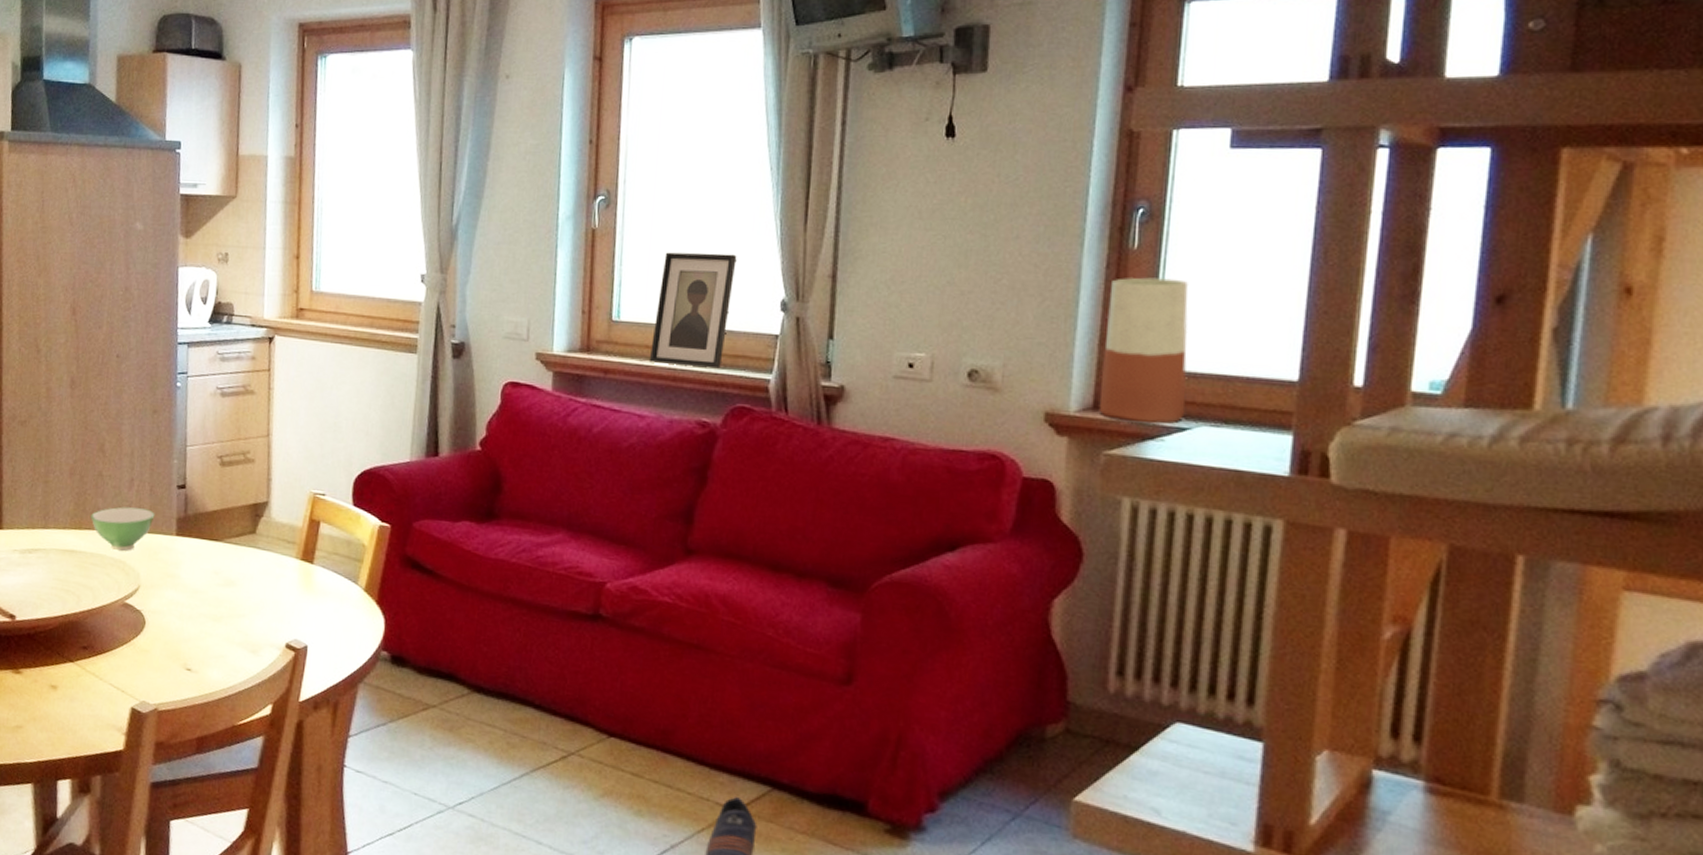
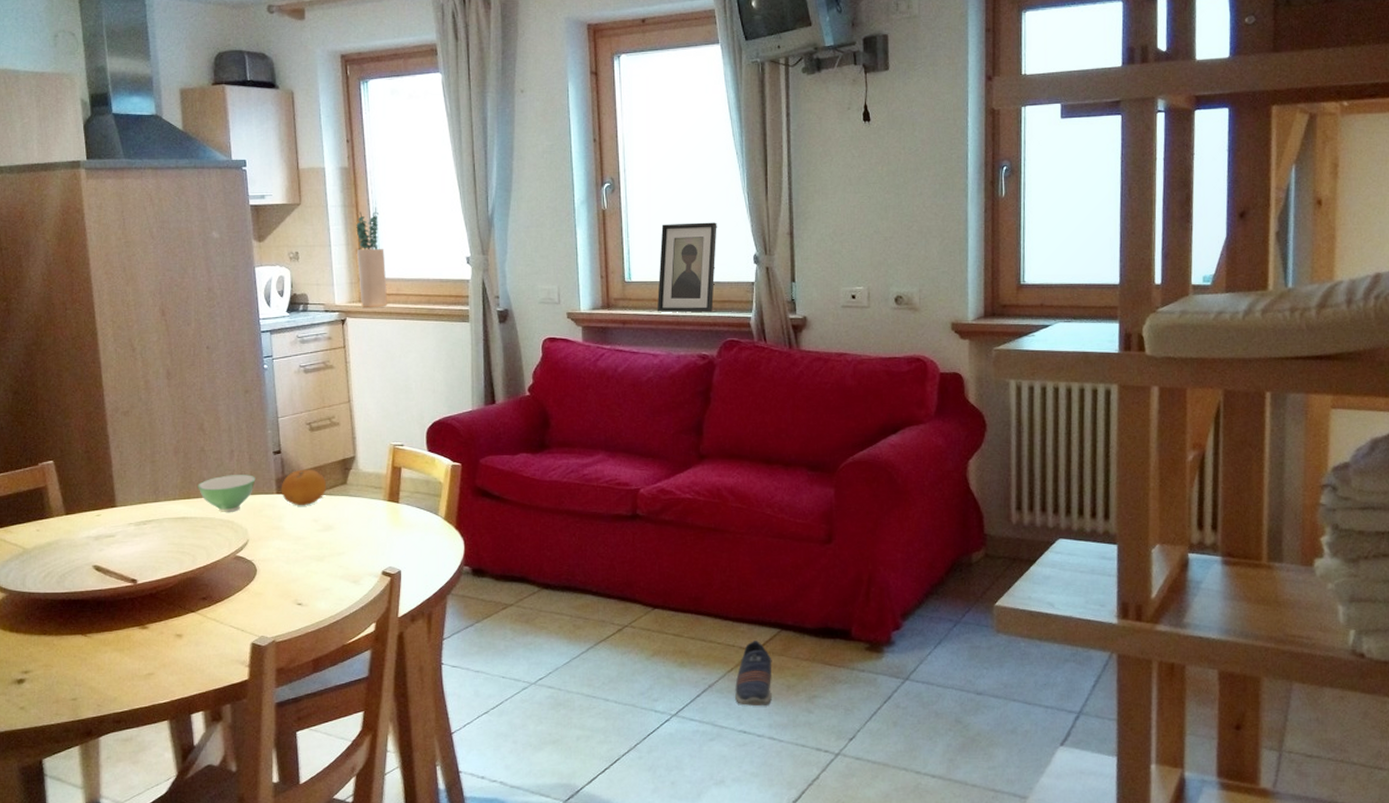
fruit: none [181,510,234,553] -> present [281,469,327,505]
vase: none [293,206,326,327] -> present [356,207,388,309]
vase: present [1098,276,1188,425] -> none [987,217,1047,324]

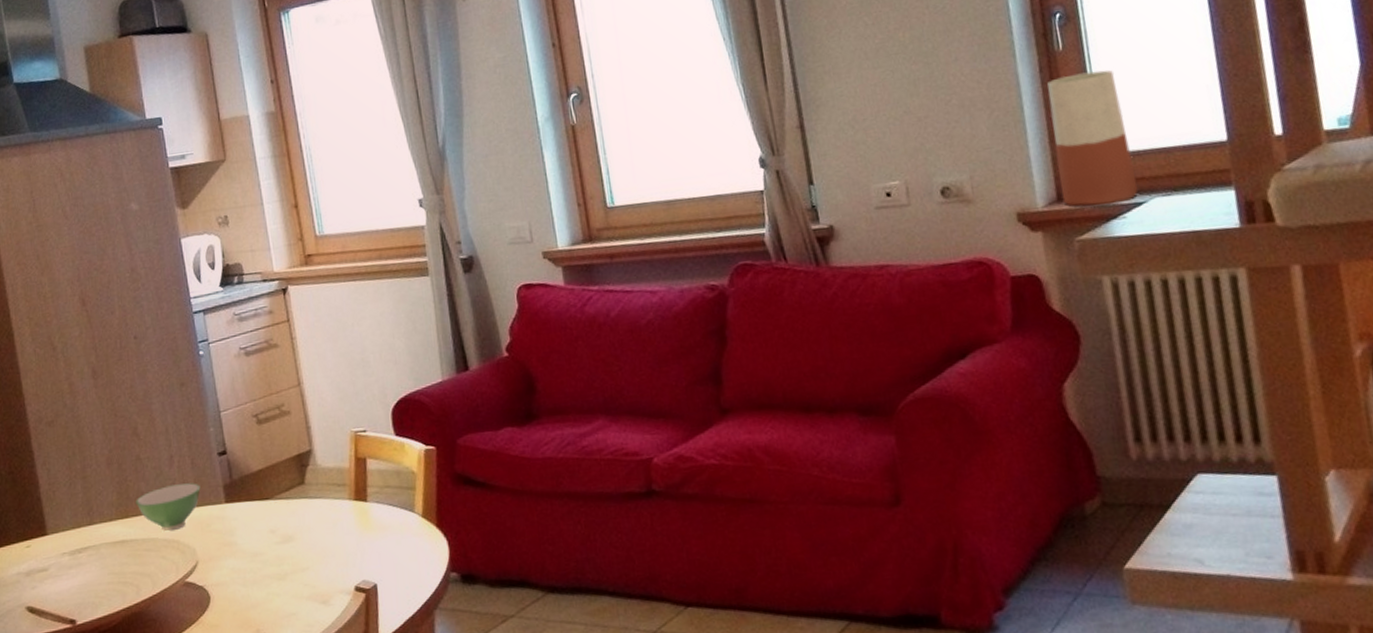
fruit: present [281,469,327,505] -> none [229,469,282,515]
vase: present [356,207,388,309] -> none [289,153,334,273]
picture frame: present [657,222,717,313] -> none [643,124,717,240]
vase: none [987,217,1047,324] -> present [1047,70,1139,208]

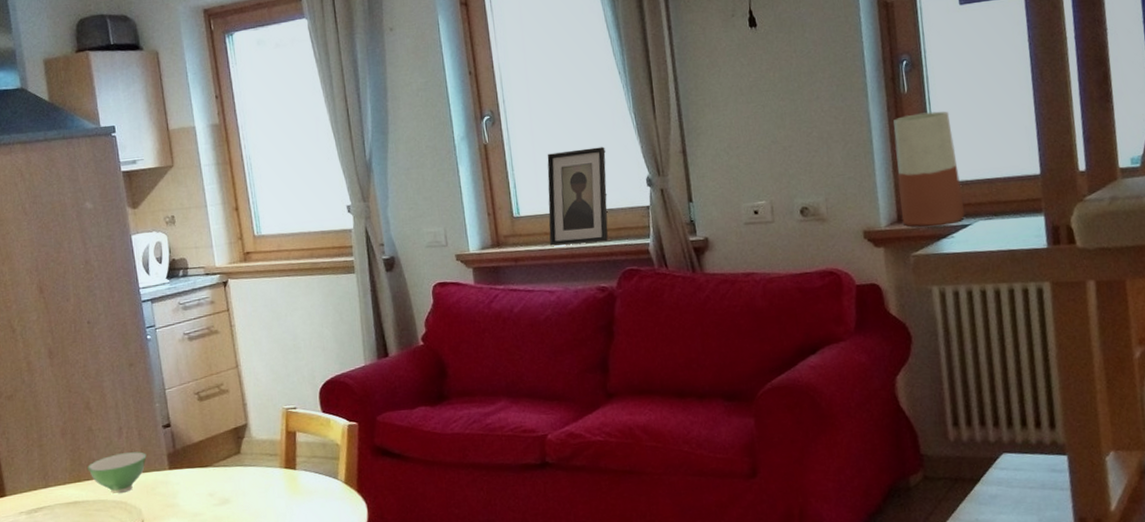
picture frame: none [643,124,717,240] -> present [547,147,608,246]

